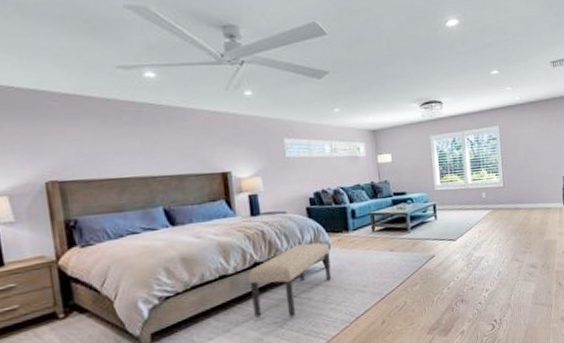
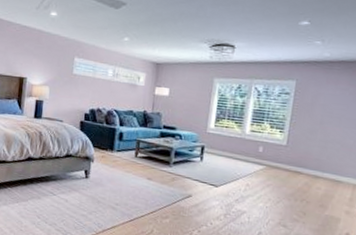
bench: present [247,242,332,318] -> none [19,151,94,212]

